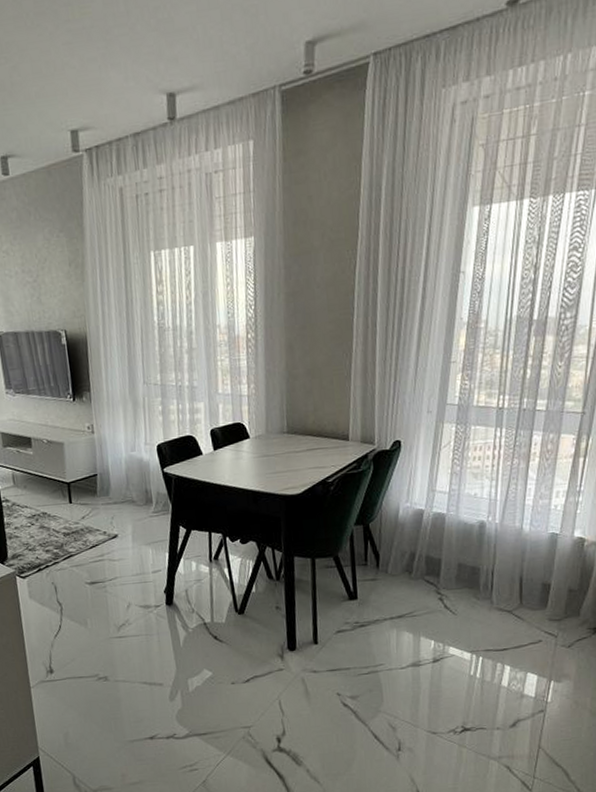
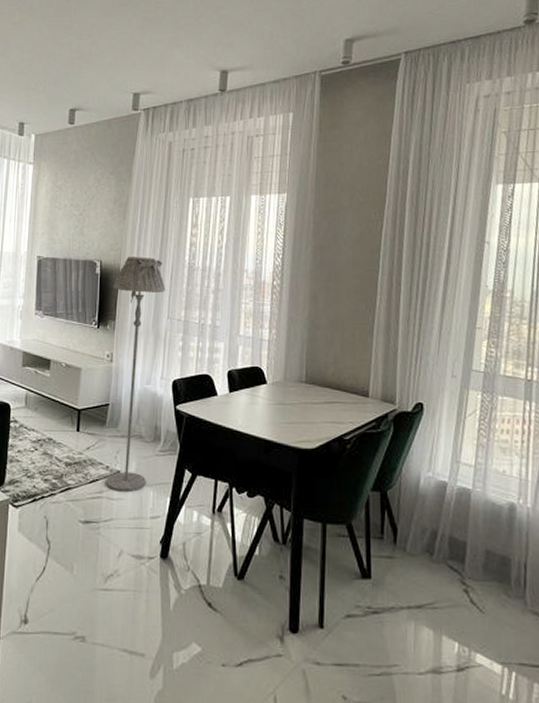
floor lamp: none [82,321,144,553] -> present [105,257,165,492]

